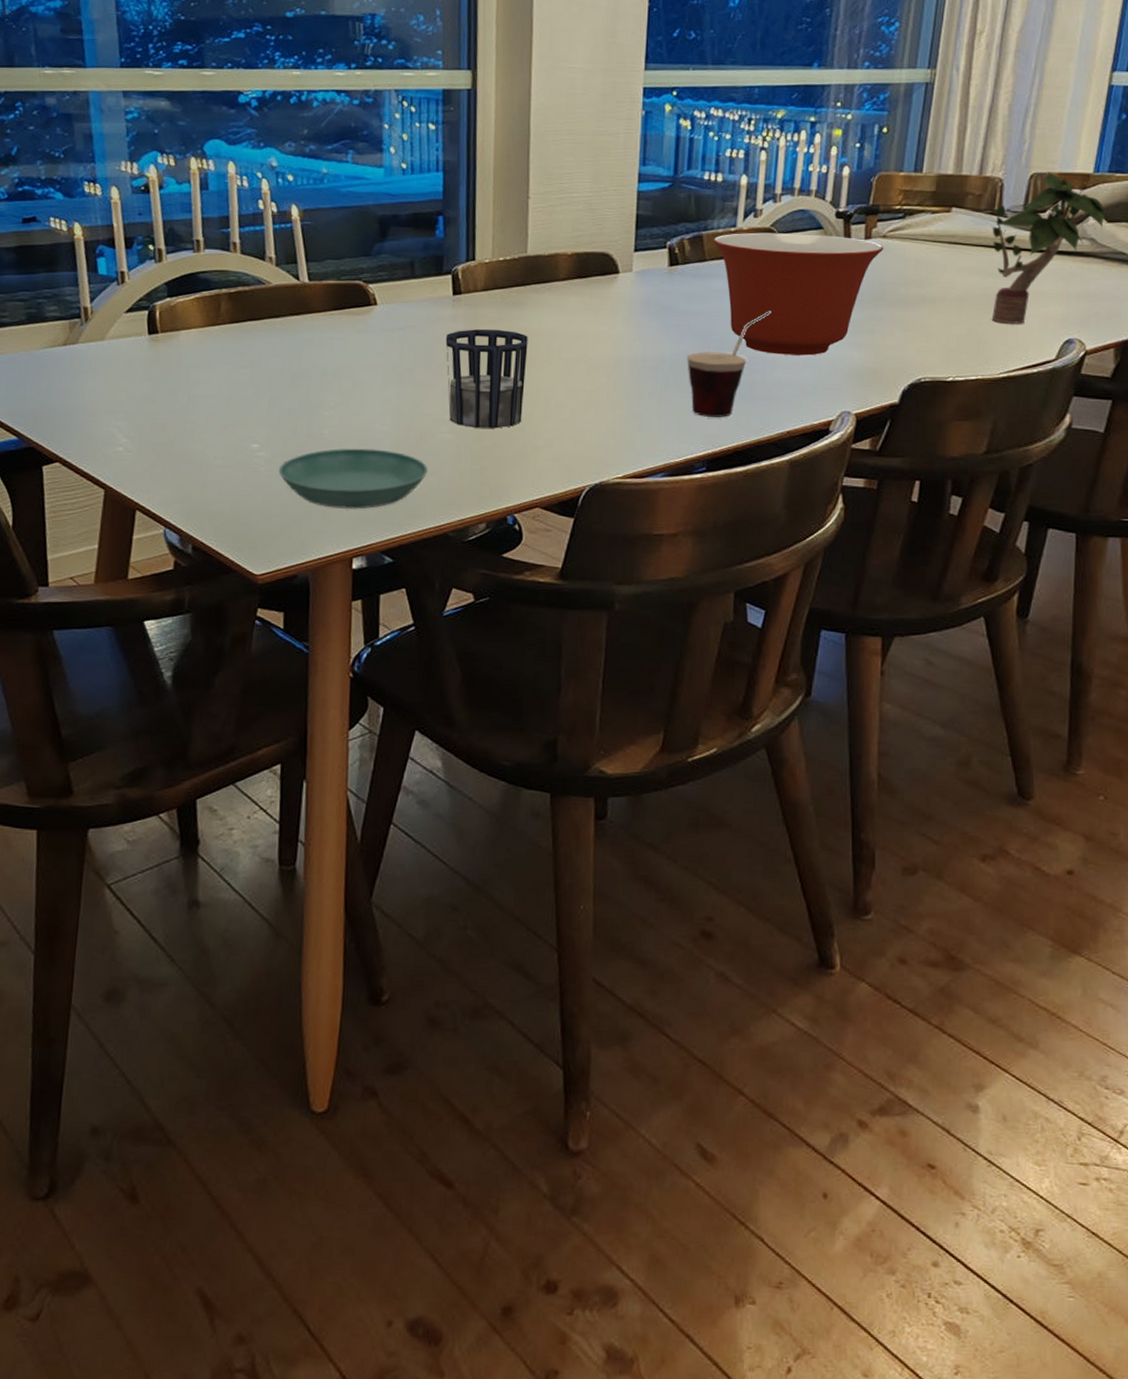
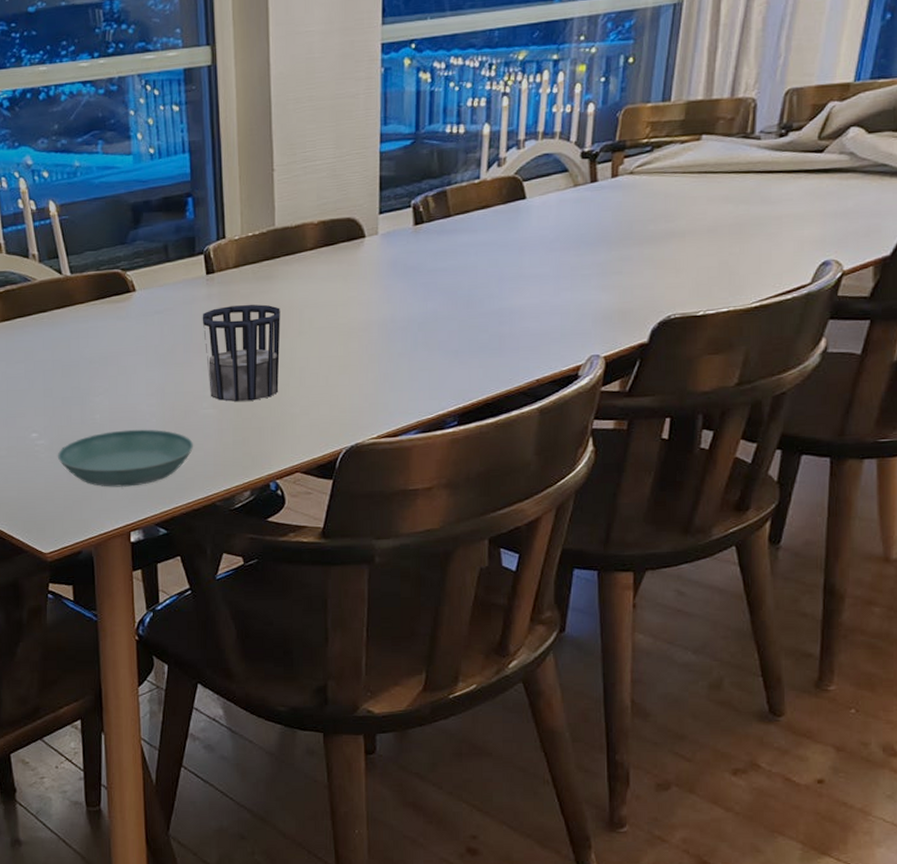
cup: present [687,311,771,418] -> none [435,261,517,372]
mixing bowl: present [713,232,884,356] -> none [457,177,631,304]
potted plant: present [992,172,1109,324] -> none [744,86,870,251]

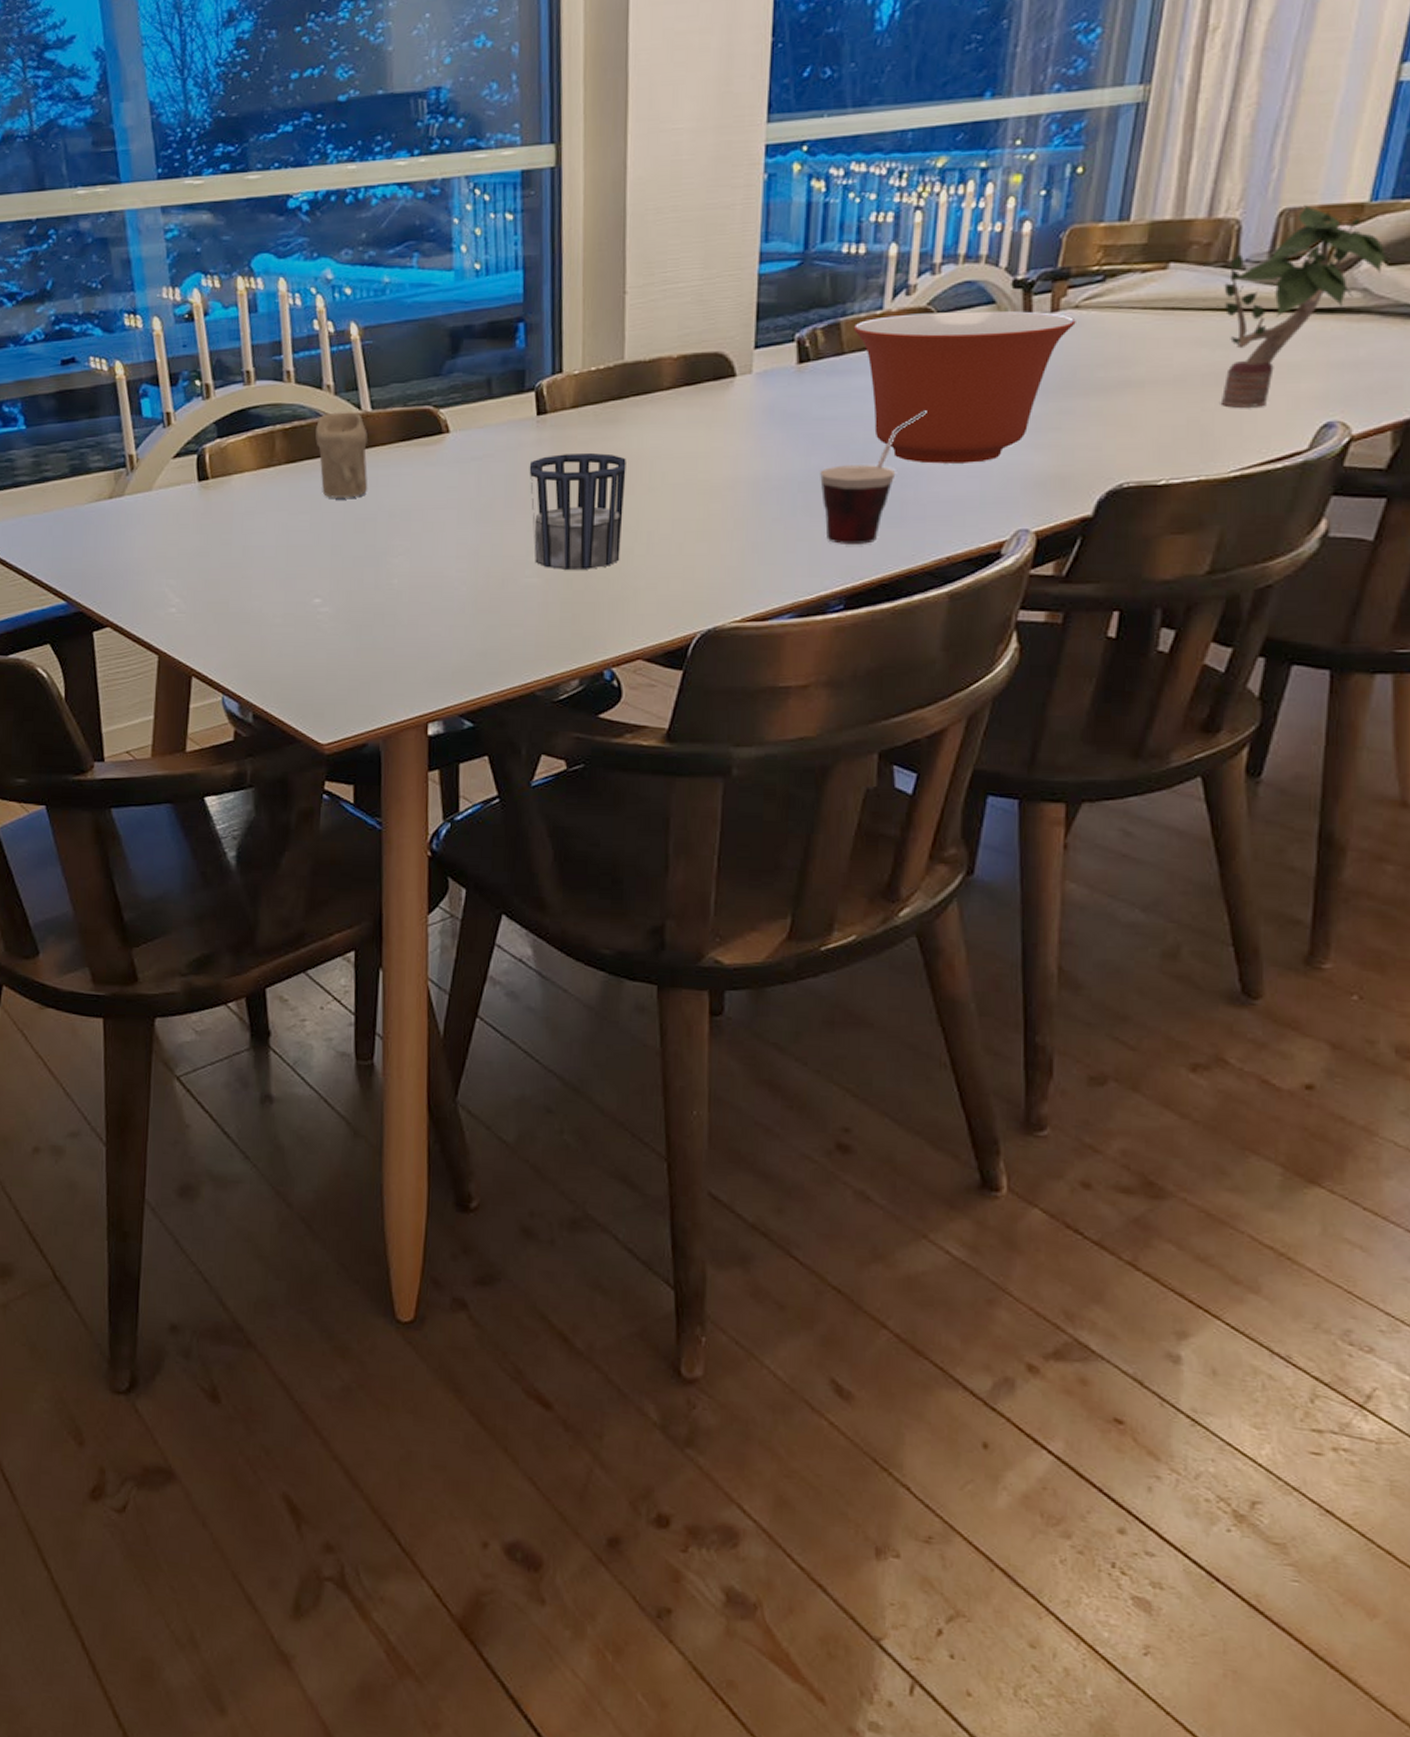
candle: none [25,276,71,349] -> present [316,412,368,498]
saucer: present [57,429,194,487] -> none [343,599,512,668]
cup: none [435,261,517,372] -> present [820,410,927,544]
mixing bowl: none [457,177,631,304] -> present [853,310,1076,464]
potted plant: none [744,86,870,251] -> present [1222,205,1390,408]

